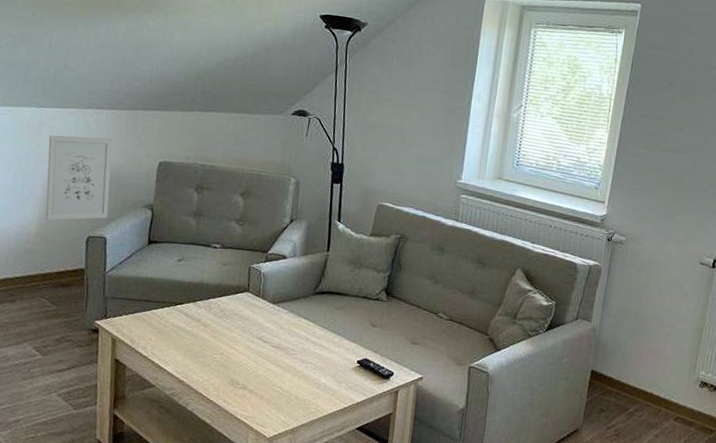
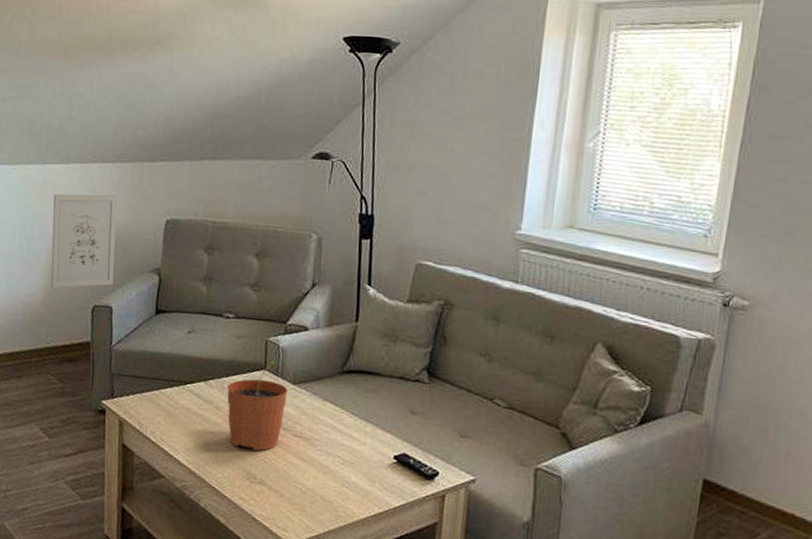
plant pot: none [213,284,268,361] -> present [227,360,288,451]

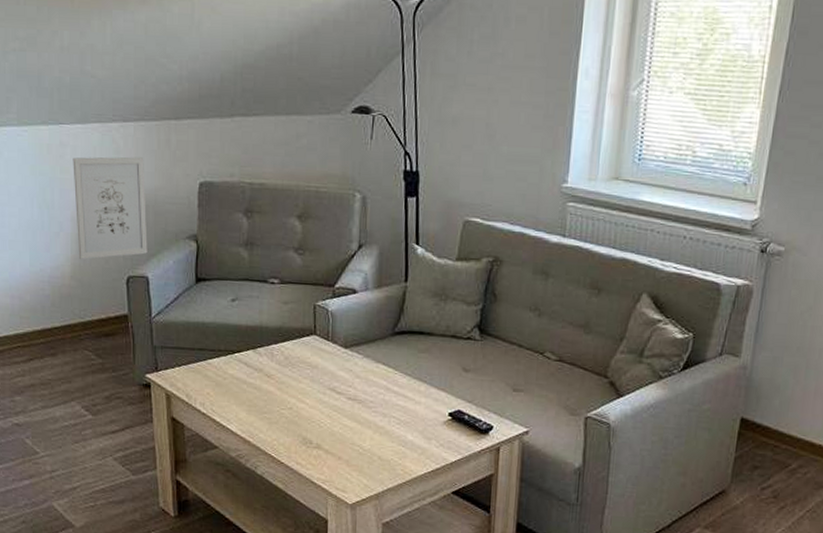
plant pot: present [227,360,288,451] -> none [277,325,340,417]

